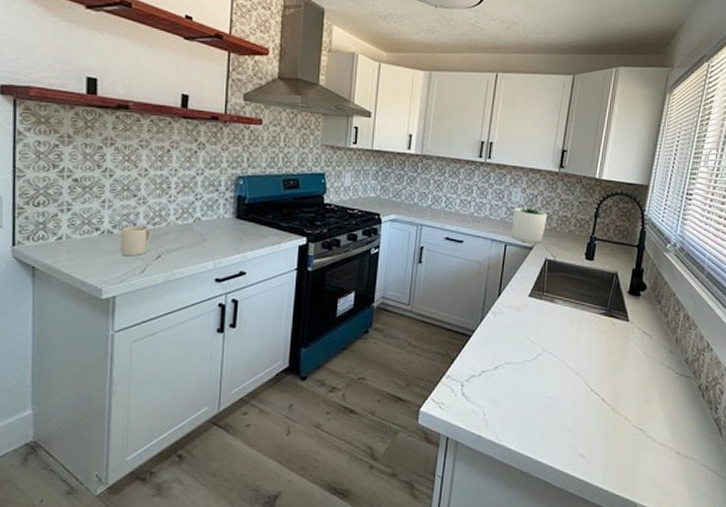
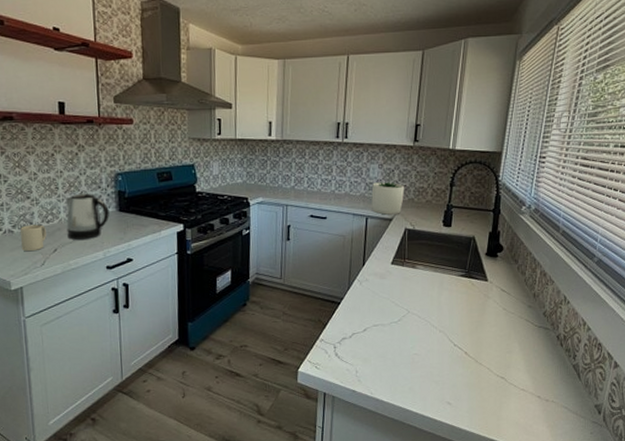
kettle: none [174,195,225,247] -> present [66,193,110,240]

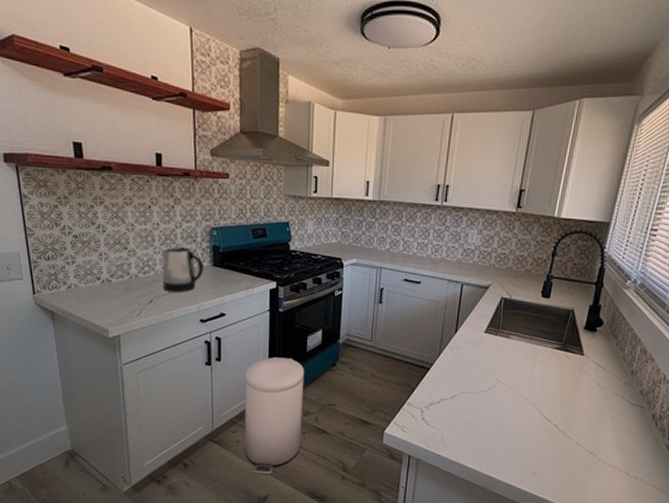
mug: present [20,224,46,252] -> none [118,275,143,301]
pedal bin: none [154,300,215,425] -> present [244,357,304,475]
planter: present [371,182,405,216] -> none [468,249,504,284]

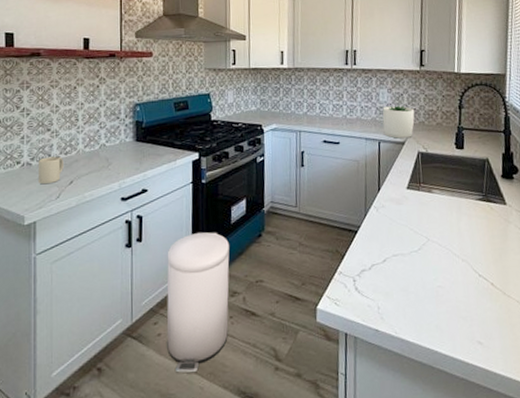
mug: none [118,275,143,301] -> present [39,156,63,185]
kettle: present [162,246,204,292] -> none [84,124,126,171]
planter: none [468,249,504,284] -> present [382,105,415,139]

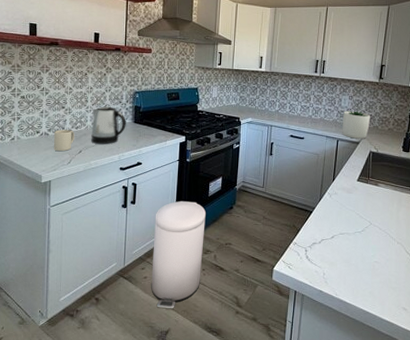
kettle: none [84,124,126,171] -> present [91,106,126,144]

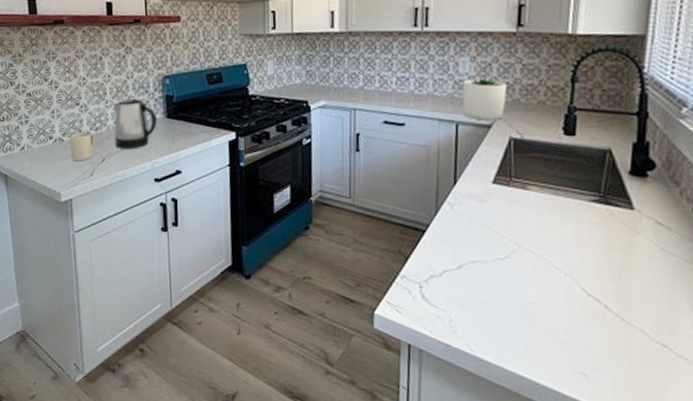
pedal bin: present [151,200,206,309] -> none [204,219,274,366]

